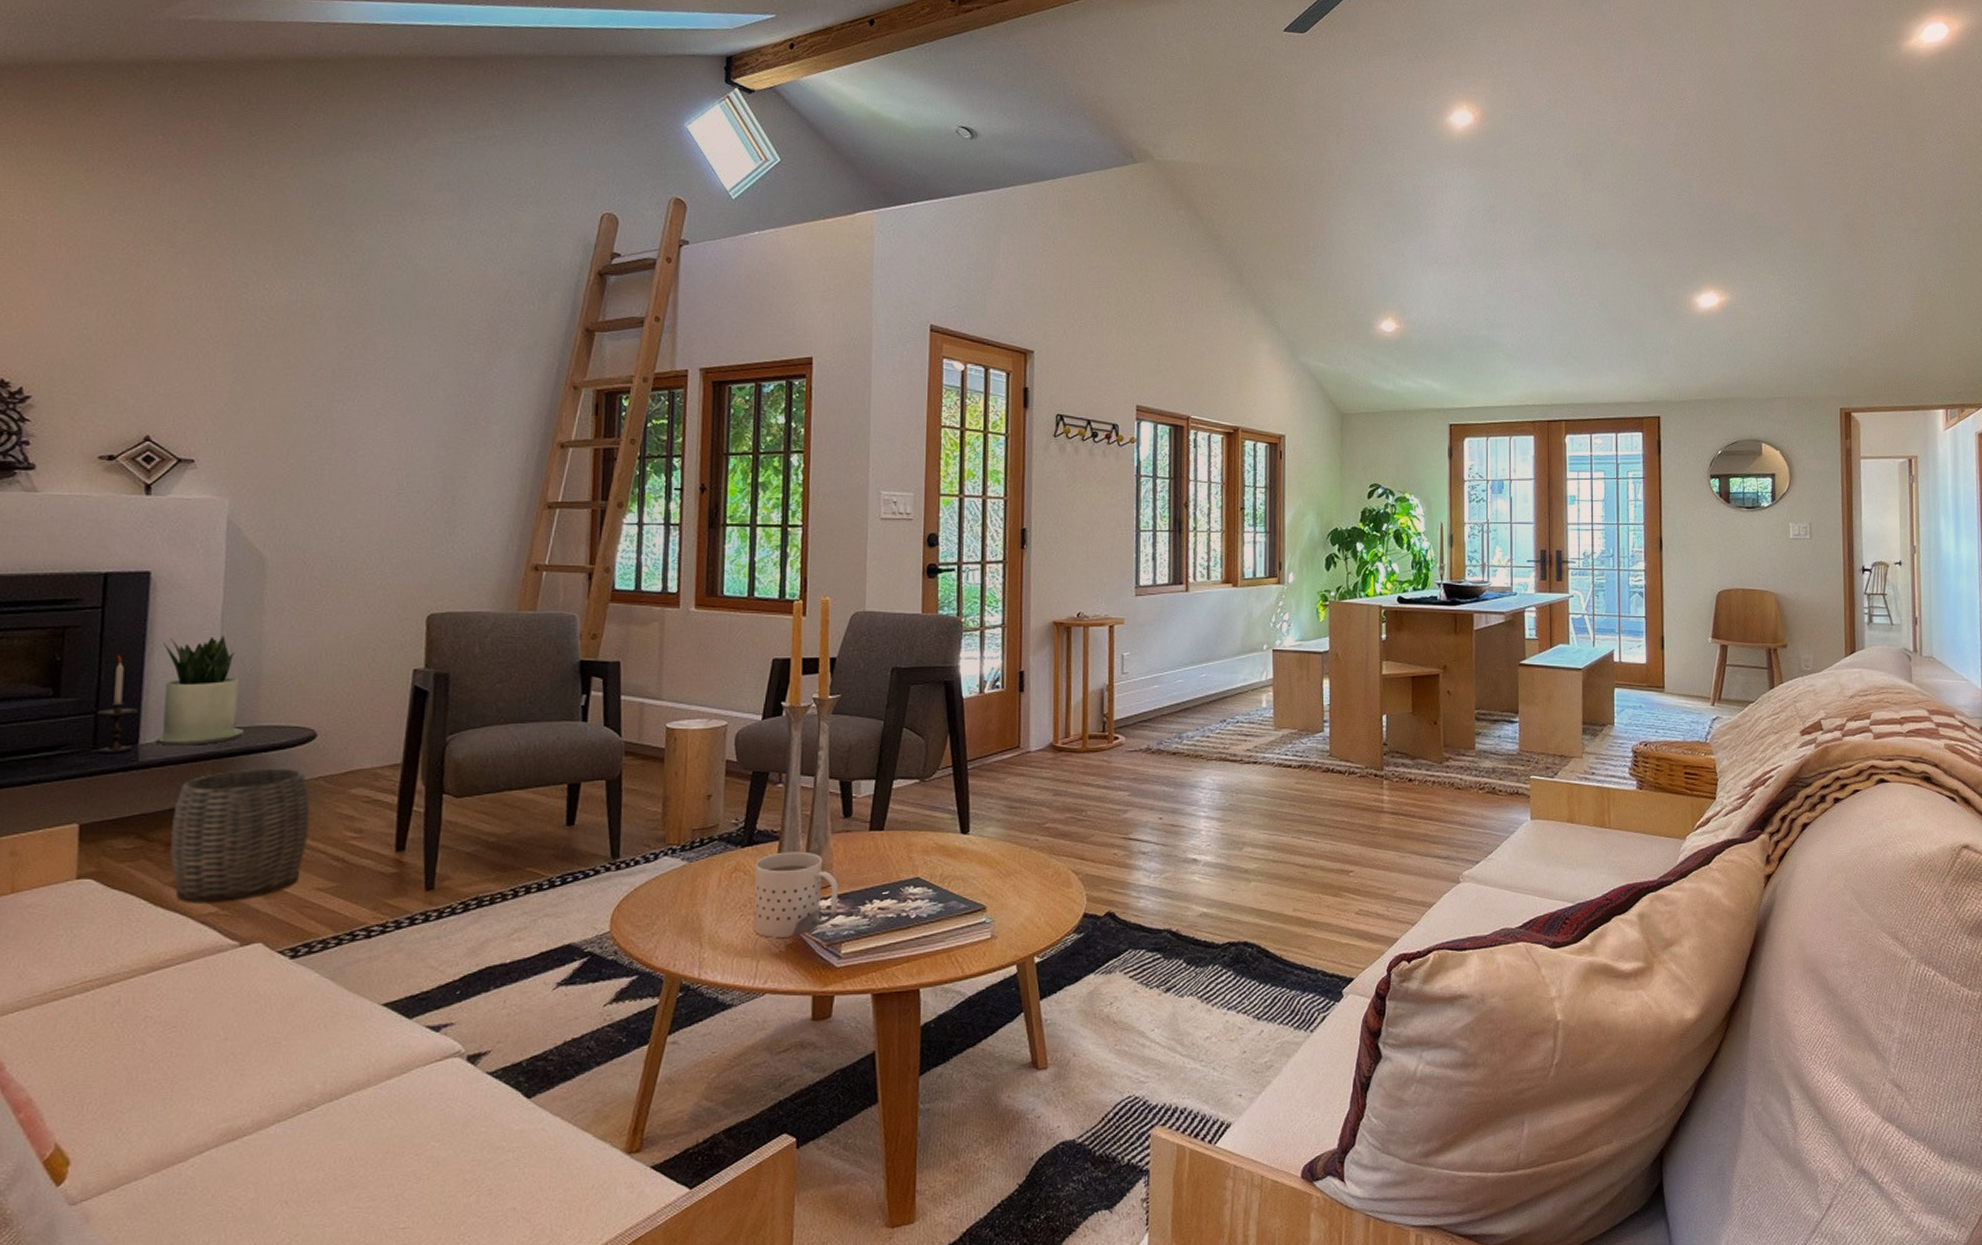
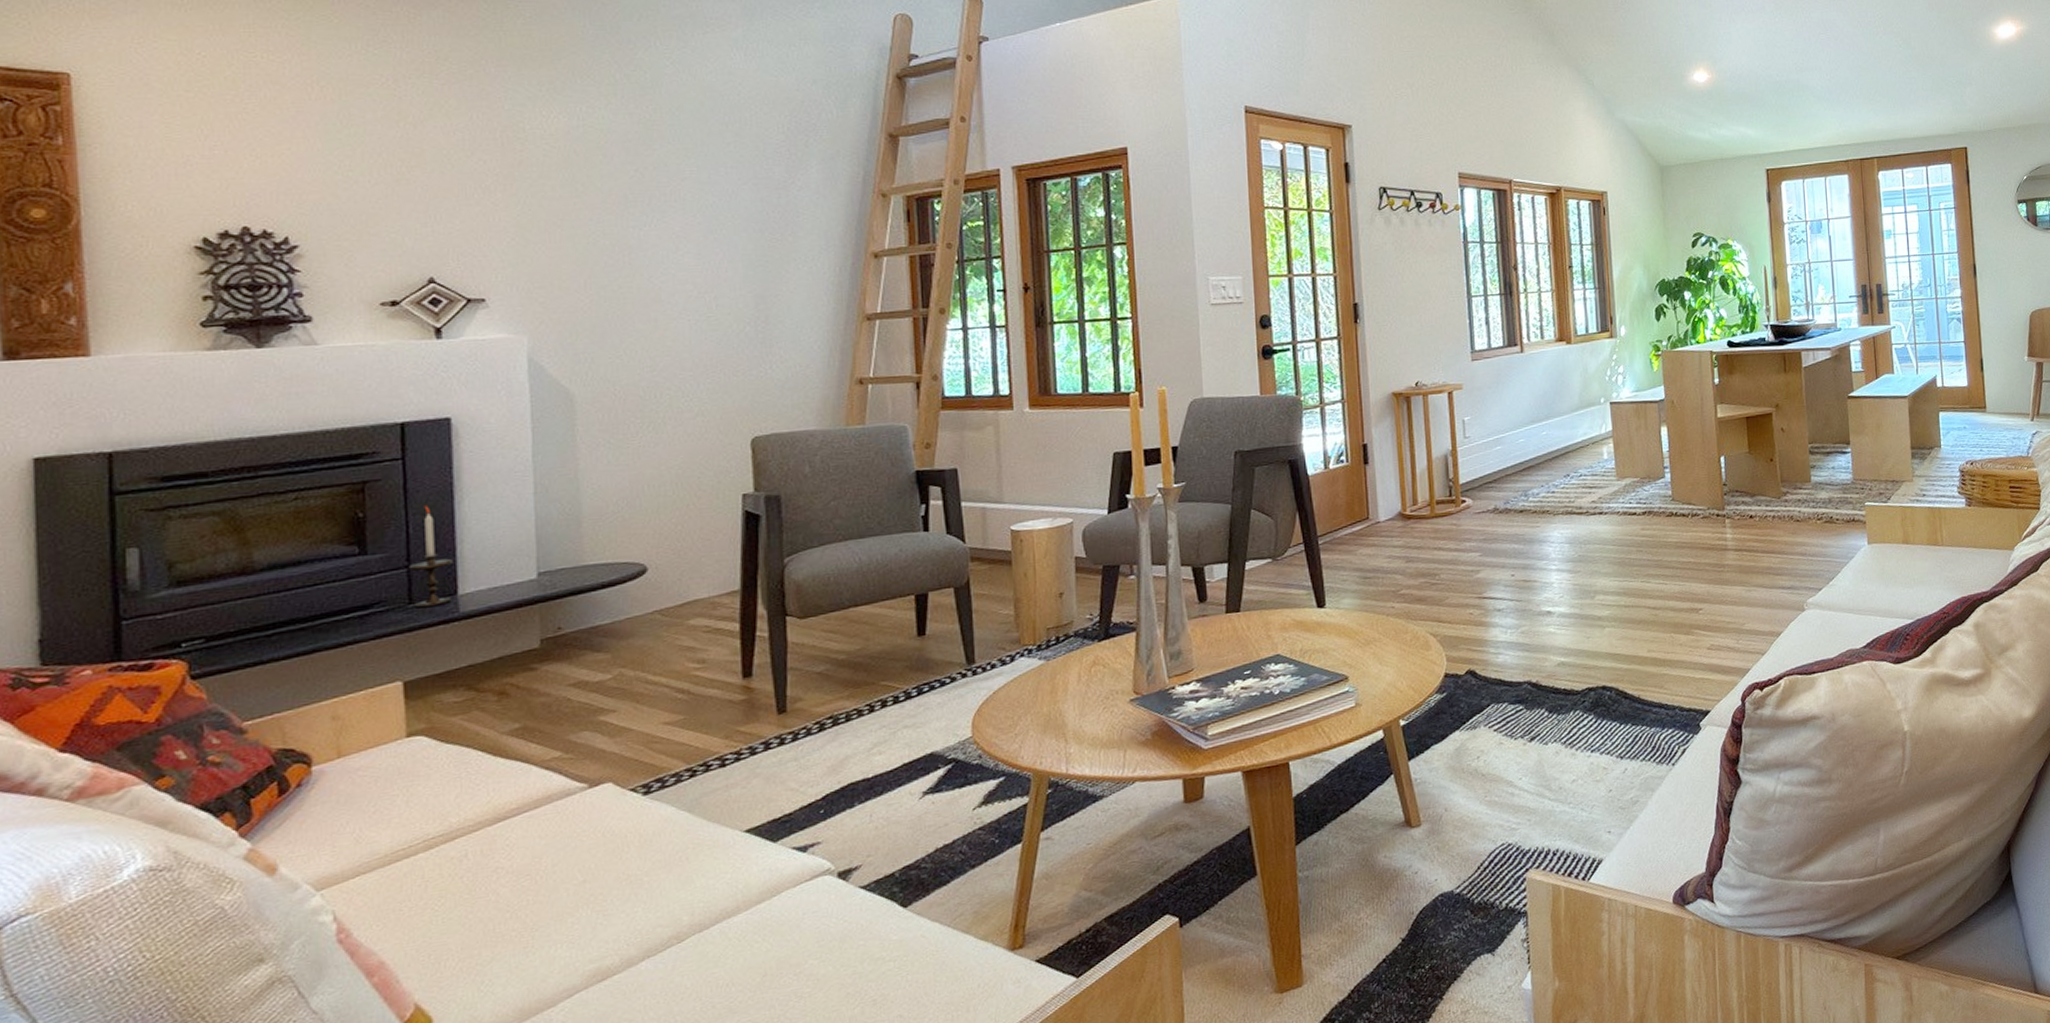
planter: present [154,635,244,746] -> none [473,476,569,594]
woven basket: present [170,768,310,904] -> none [503,605,650,751]
mug: present [753,851,838,938] -> none [1113,639,1201,727]

